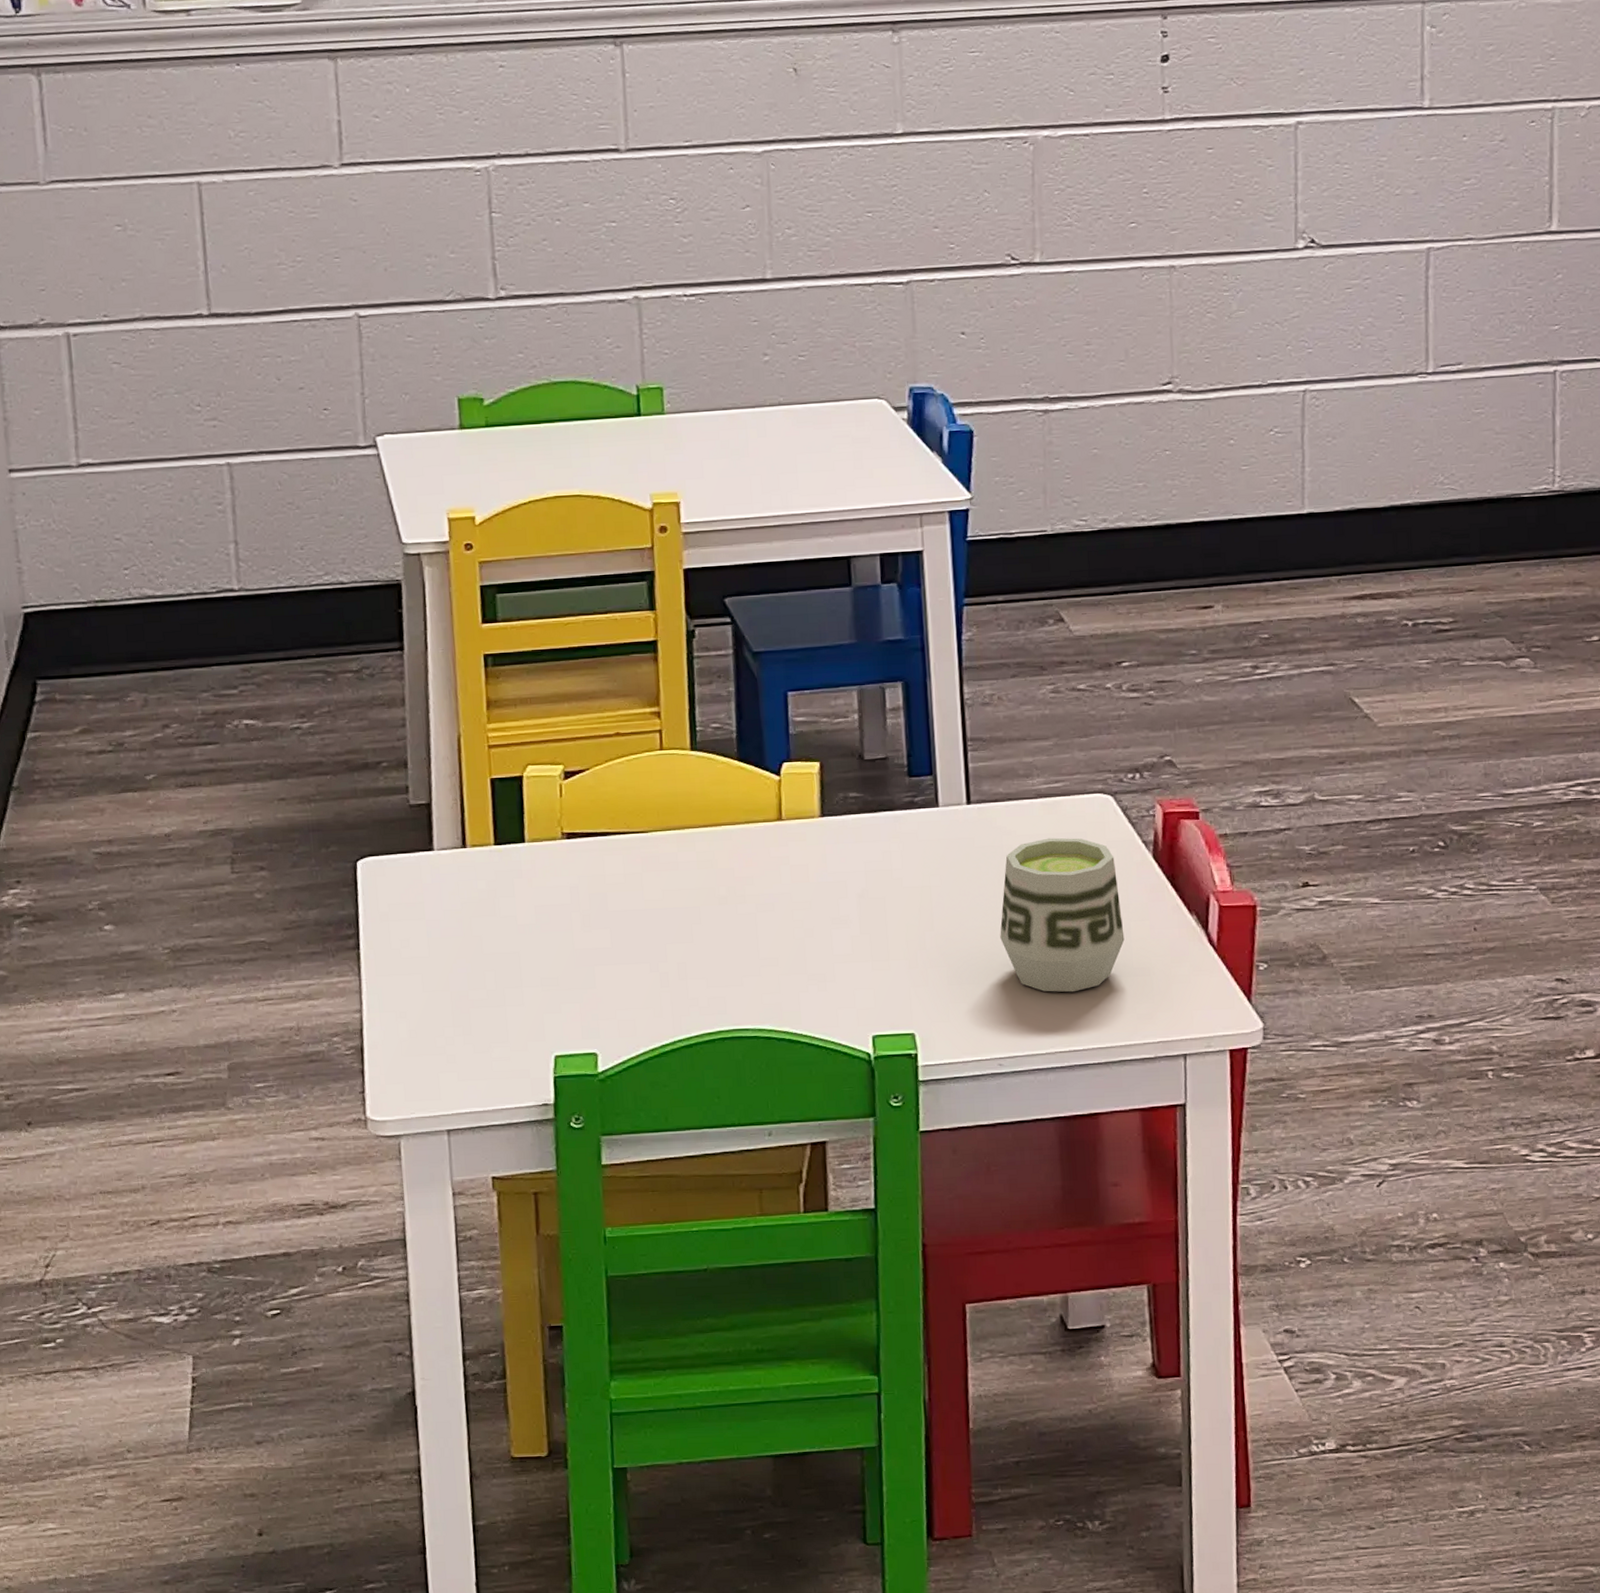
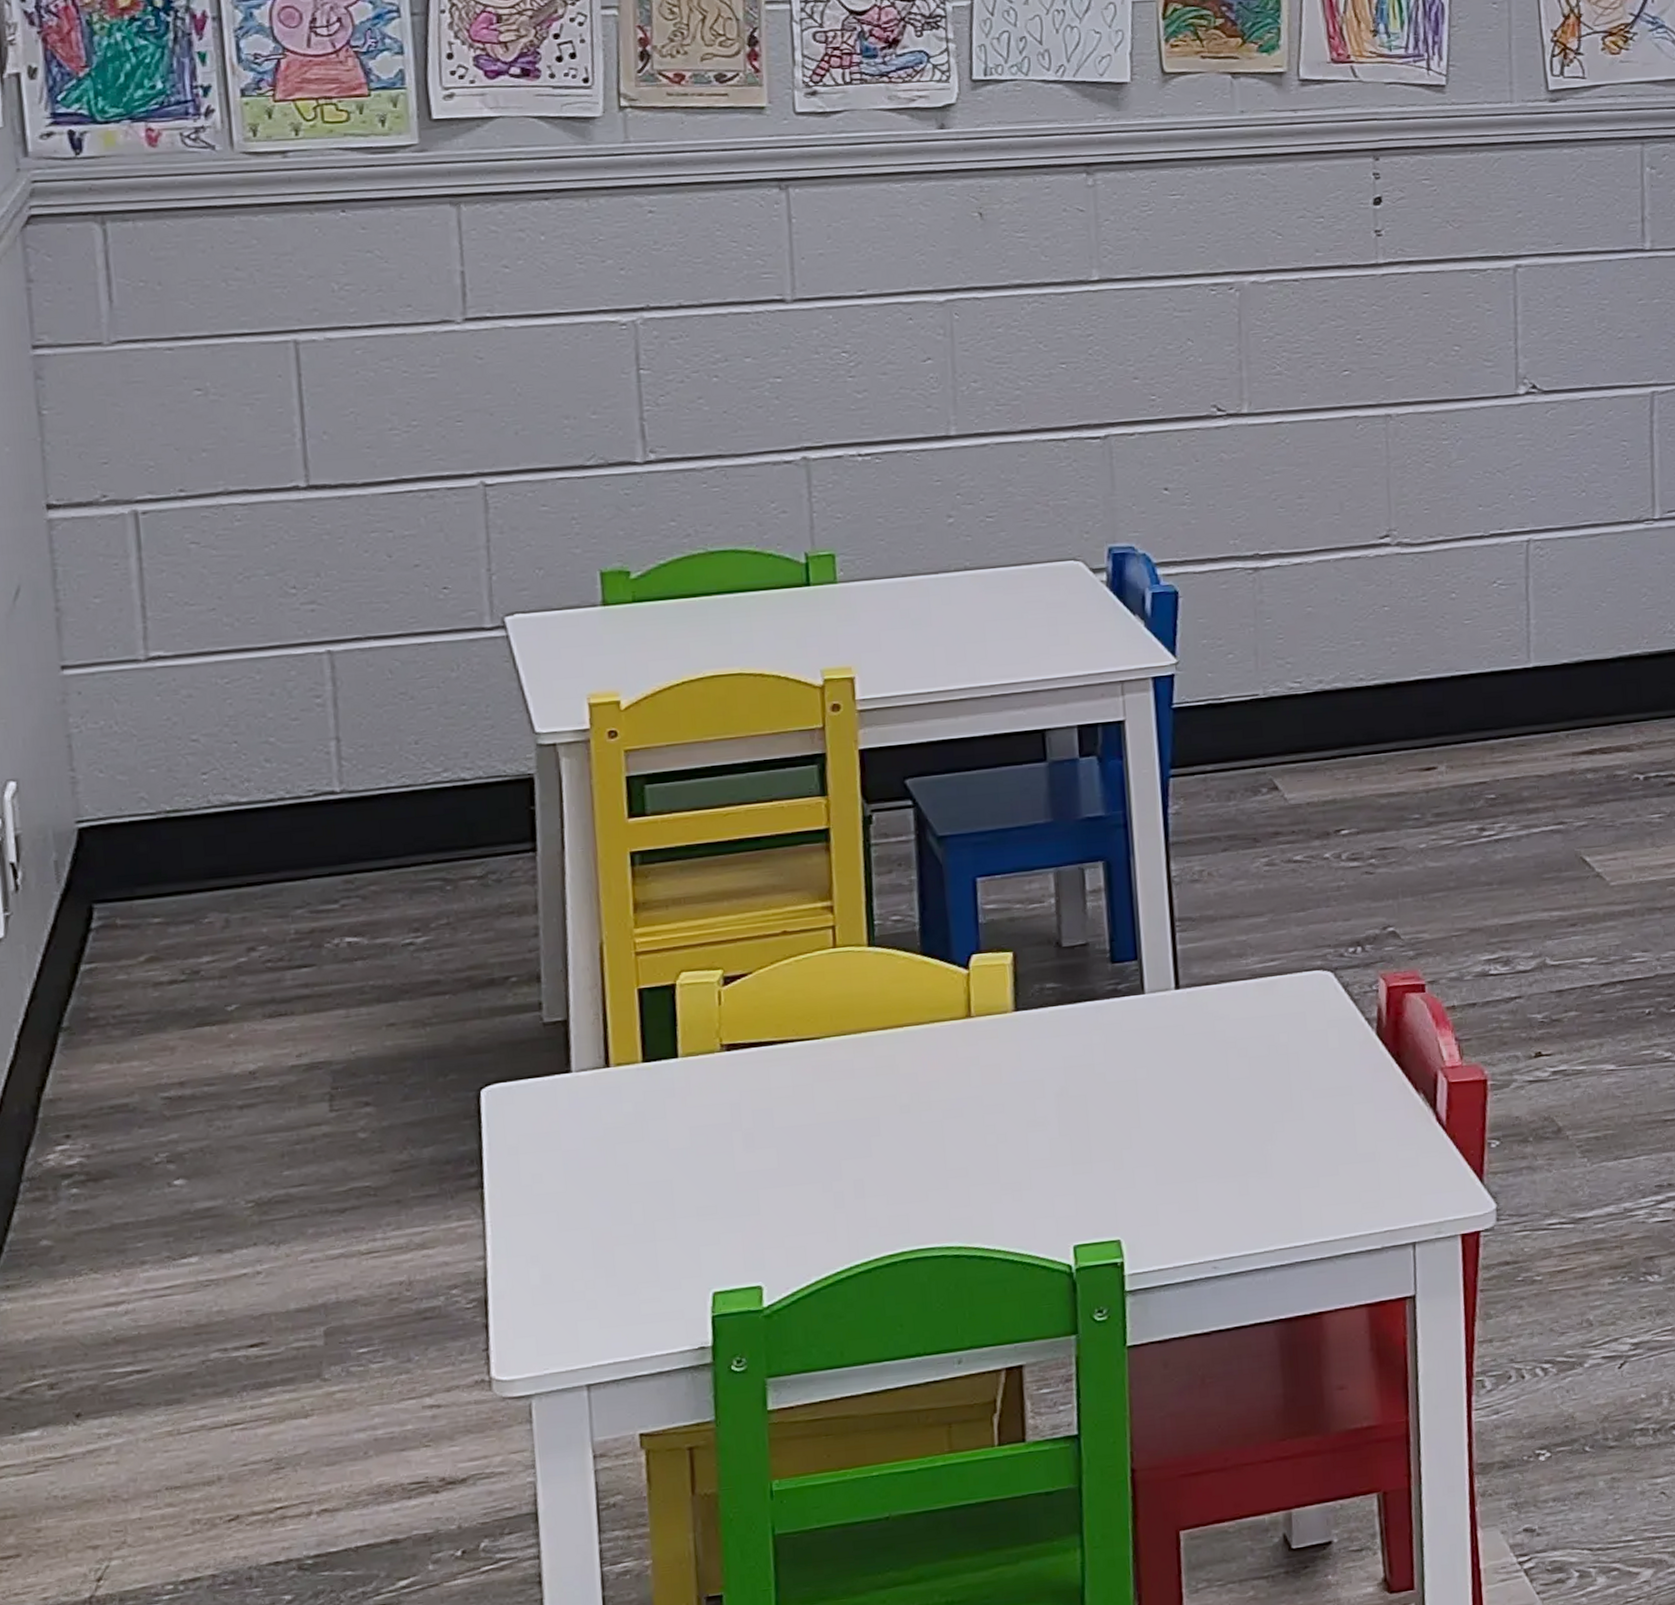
cup: present [1000,837,1125,993] -> none [1213,1019,1348,1186]

